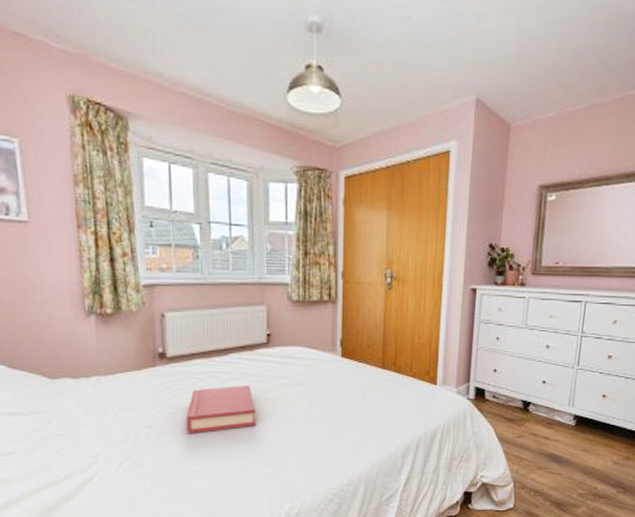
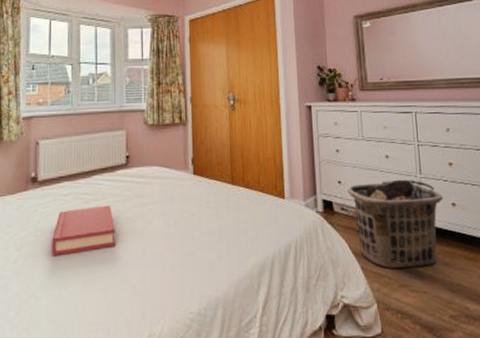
clothes hamper: none [501,370,596,453] -> present [347,179,444,269]

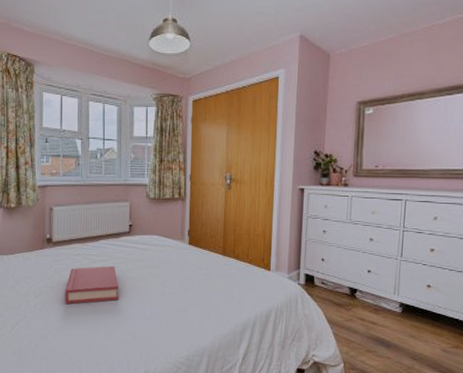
clothes hamper: present [347,179,444,269] -> none [329,260,420,337]

